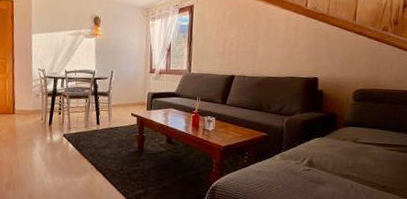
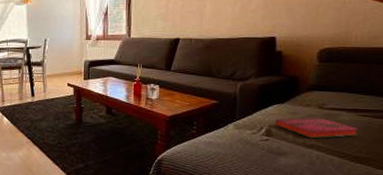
hardback book: none [316,150,386,170] -> present [275,117,359,139]

